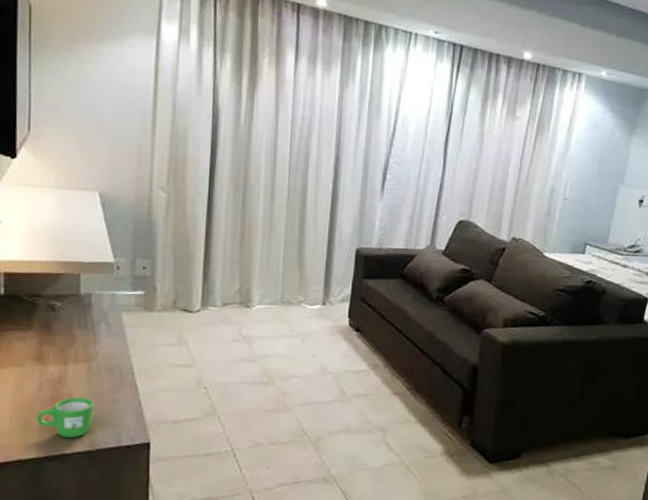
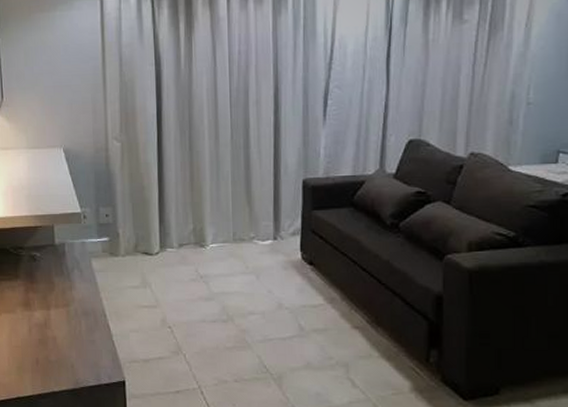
mug: present [36,397,94,438] -> none [28,339,75,377]

